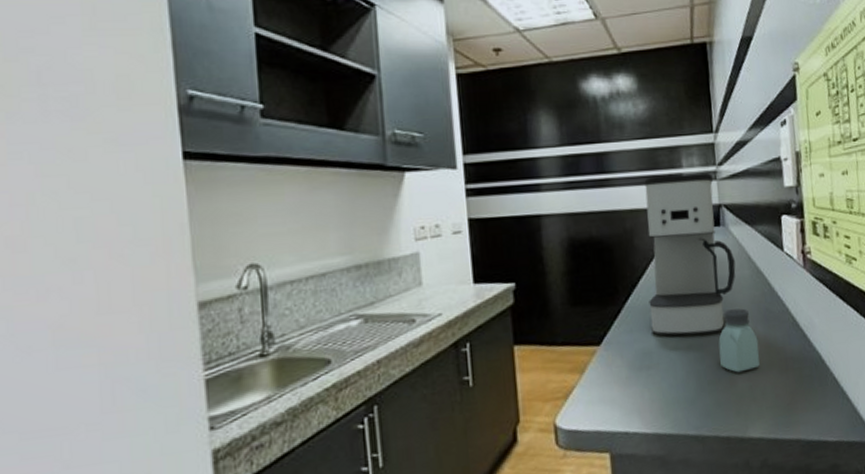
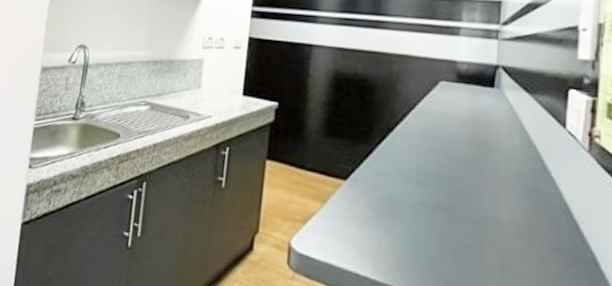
coffee maker: present [644,173,736,336] -> none [401,26,505,199]
saltshaker: present [718,308,760,373] -> none [470,177,519,249]

